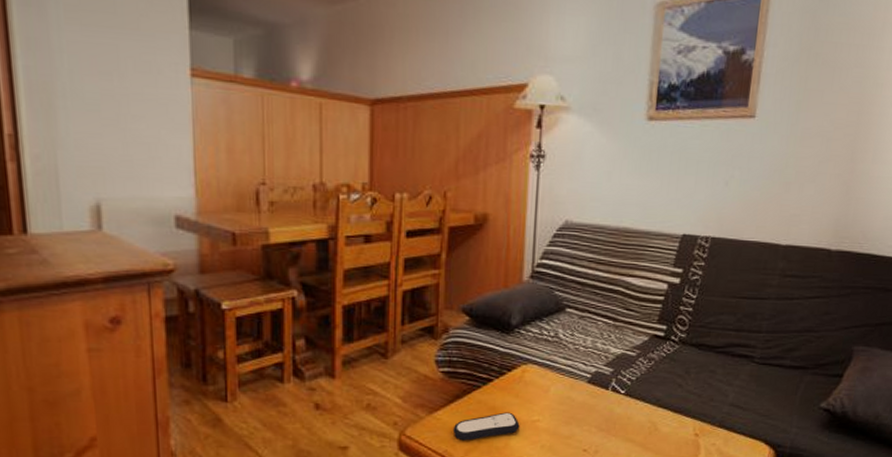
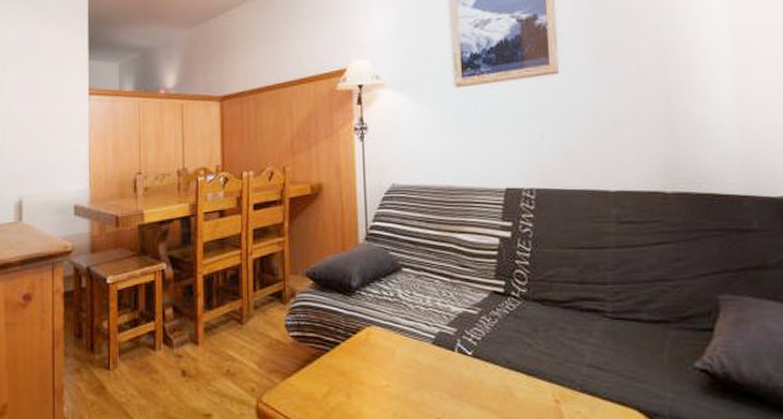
remote control: present [452,412,520,441] -> none [306,377,370,408]

